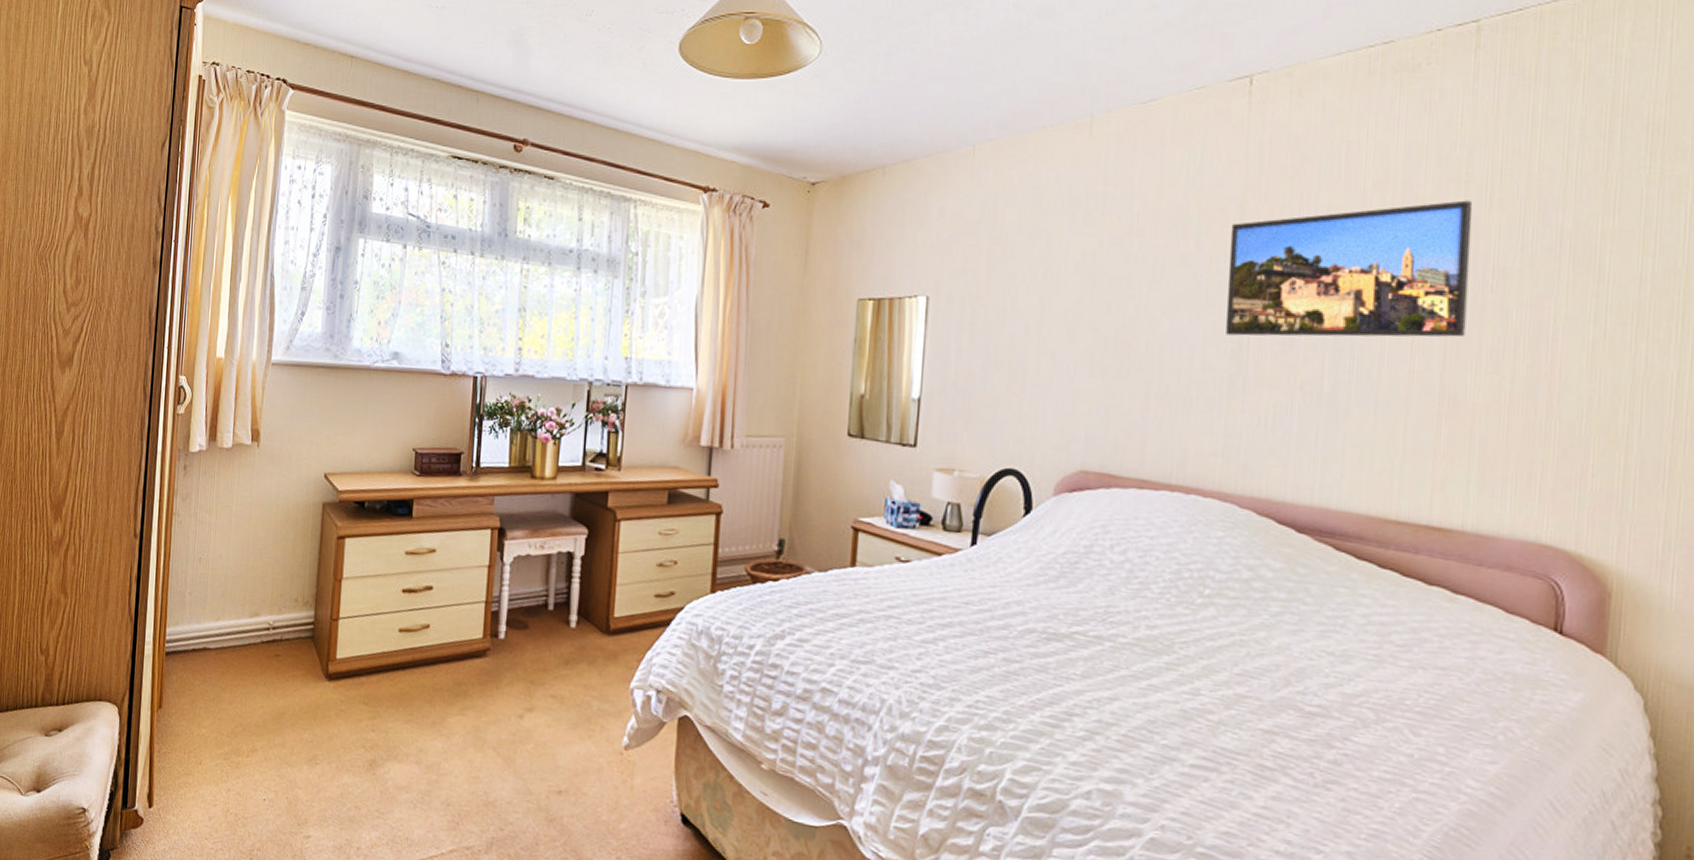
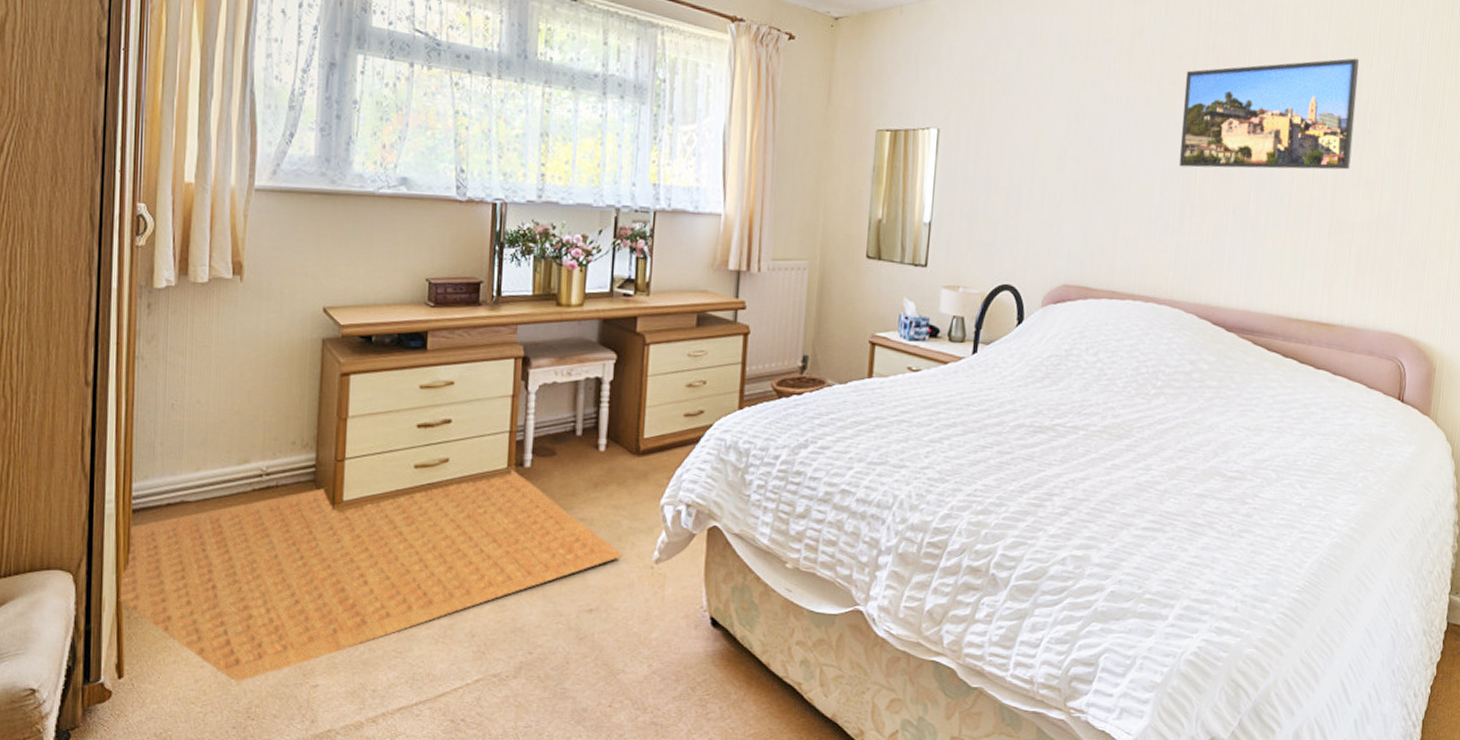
rug: none [151,637,592,824] -> present [118,467,622,682]

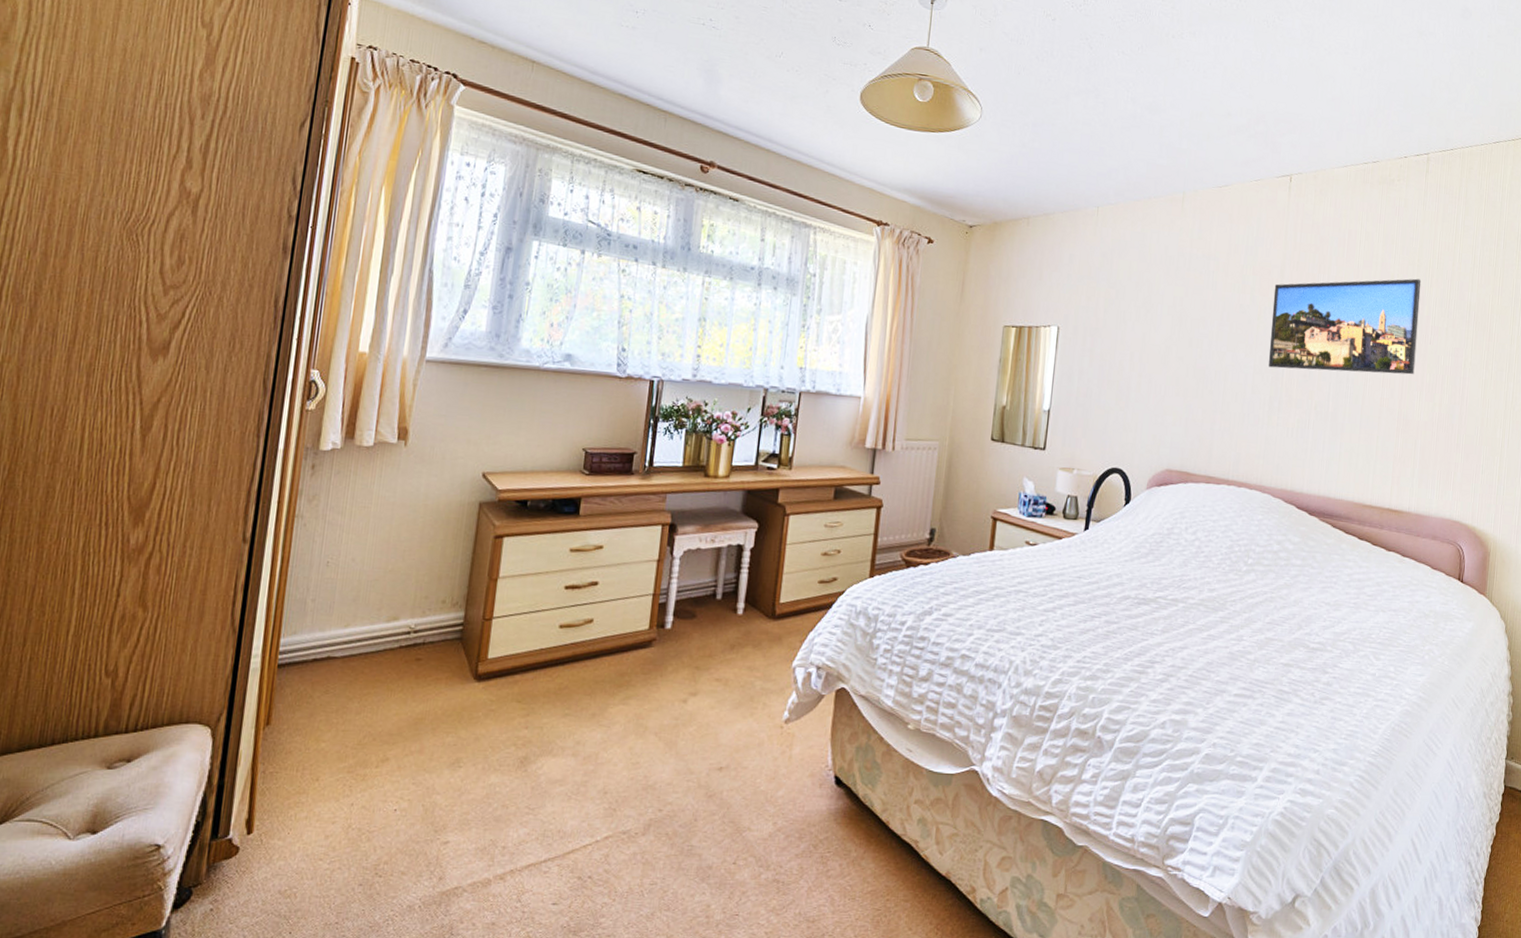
rug: present [118,467,622,682] -> none [255,628,754,838]

